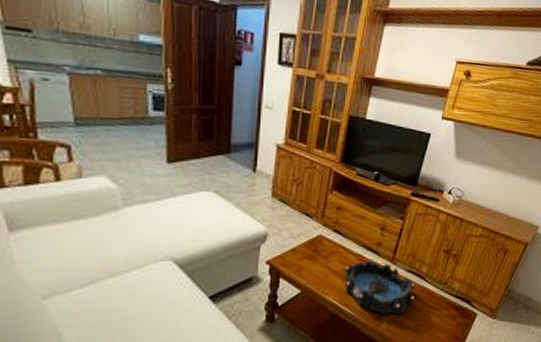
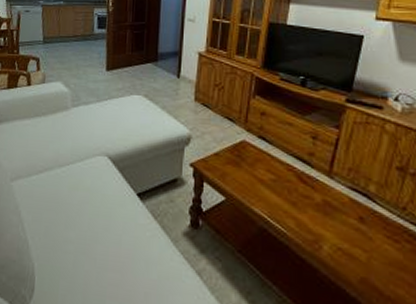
decorative bowl: present [345,260,415,315] -> none [274,171,363,241]

